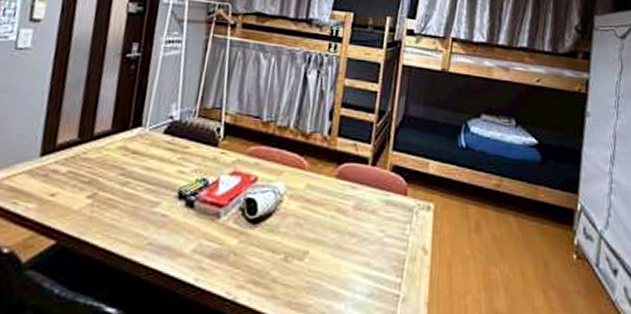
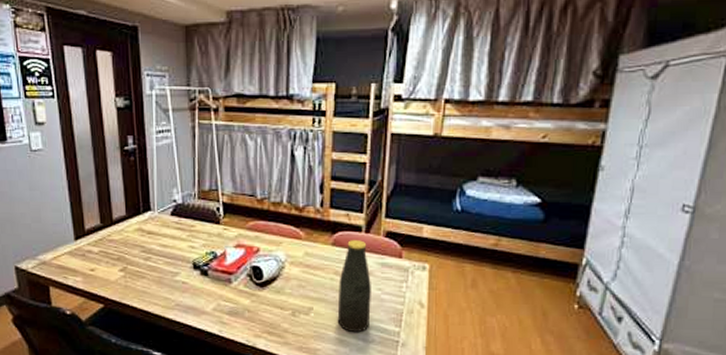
bottle: none [334,173,374,284] -> present [337,240,371,333]

